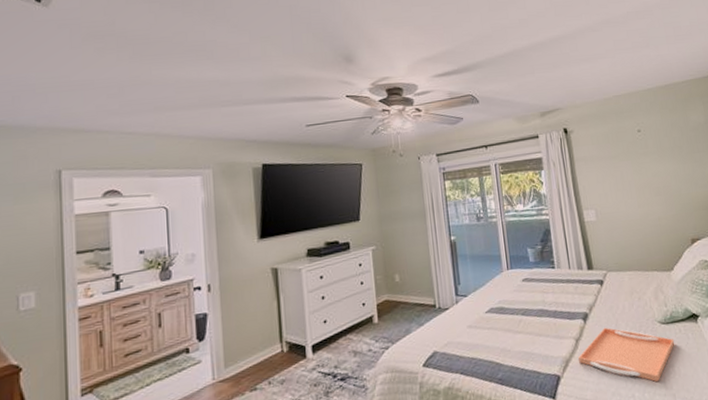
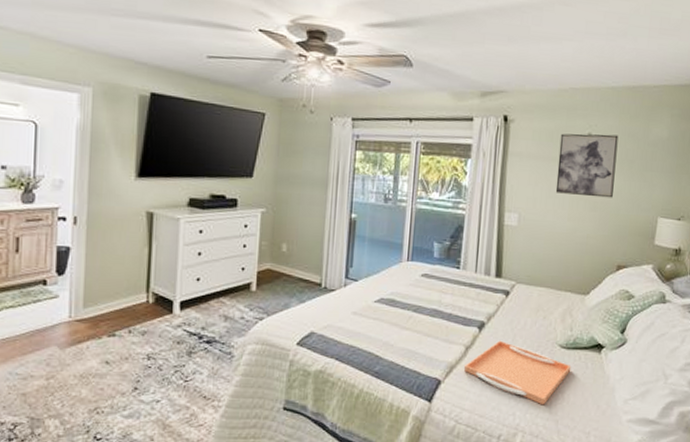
wall art: none [615,127,672,186] -> present [555,133,619,198]

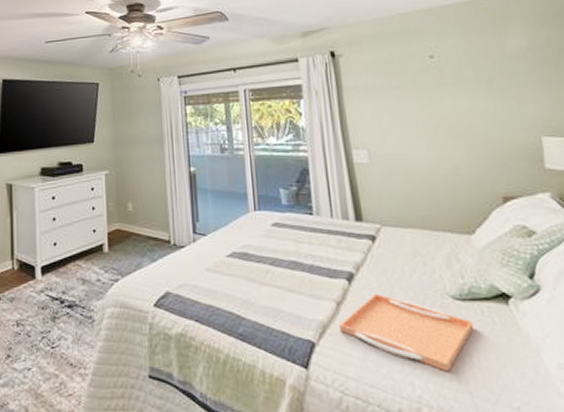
wall art: present [555,133,619,198] -> none [397,53,477,123]

